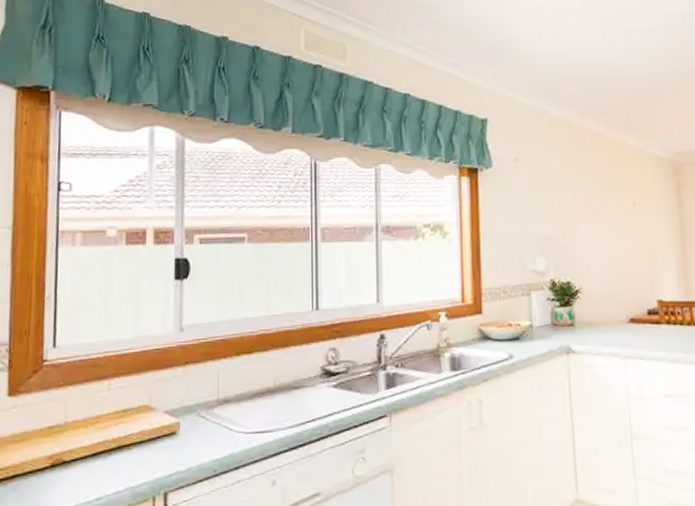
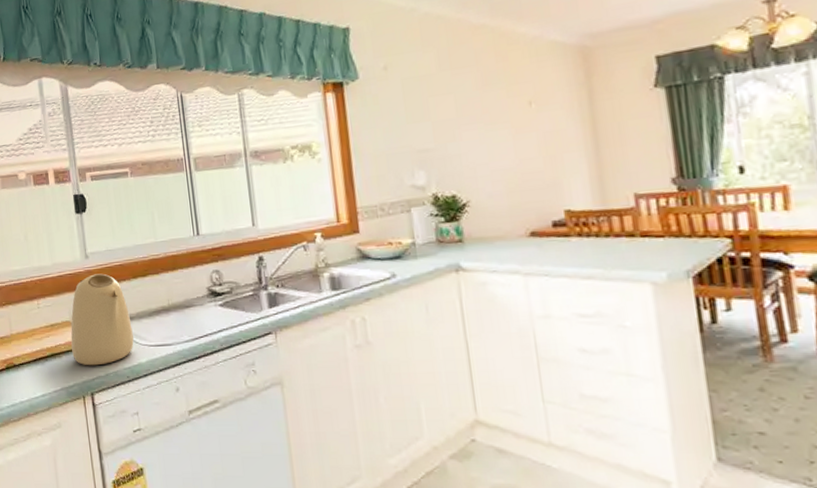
kettle: none [146,349,228,460] -> present [70,273,134,366]

